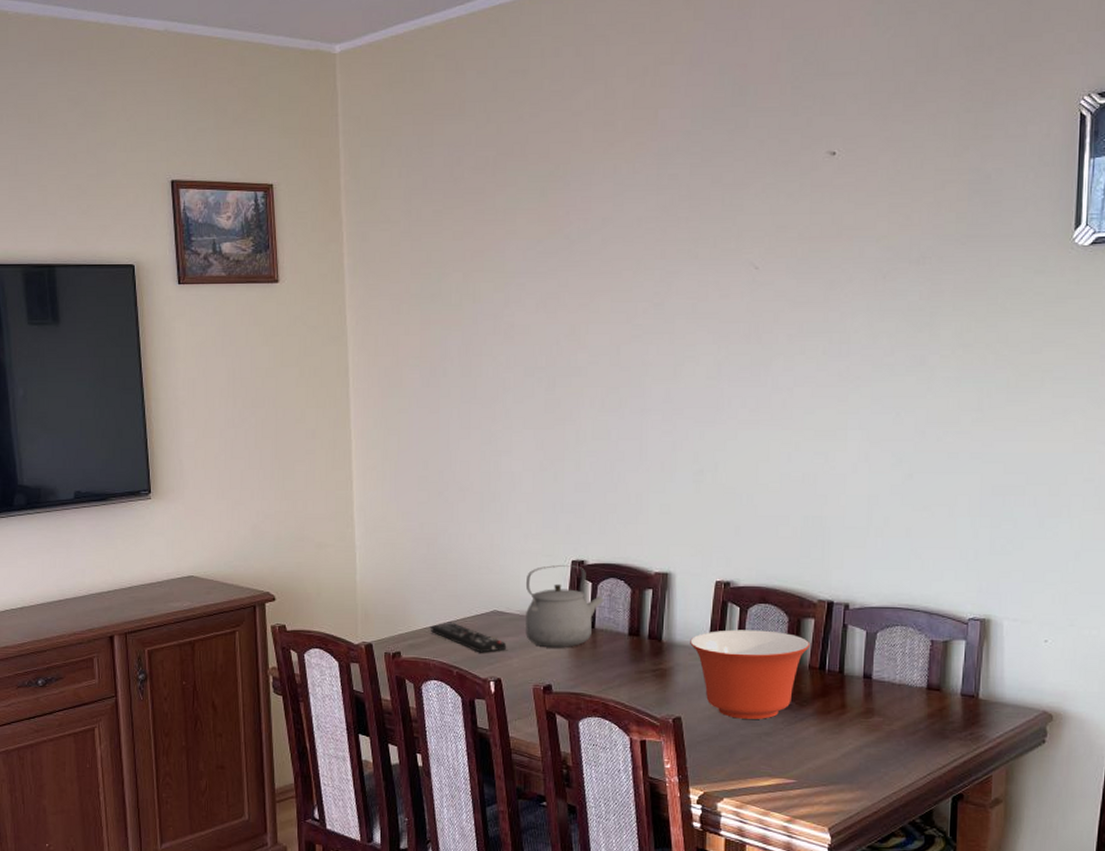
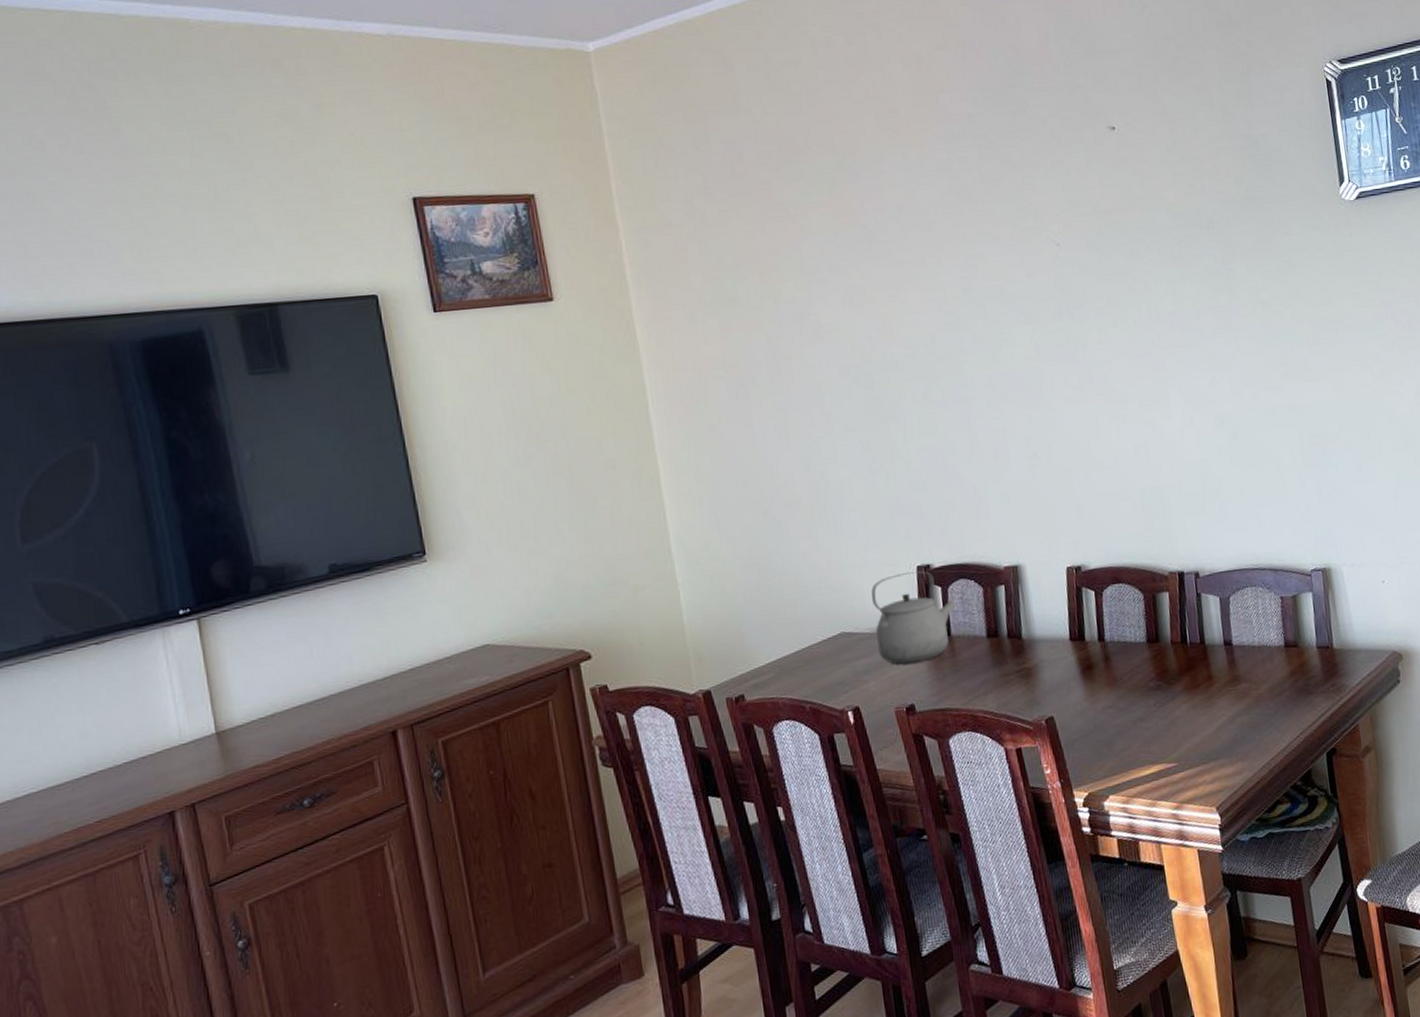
remote control: present [431,623,507,653] -> none [774,653,861,682]
mixing bowl: present [690,629,811,719] -> none [1050,610,1169,709]

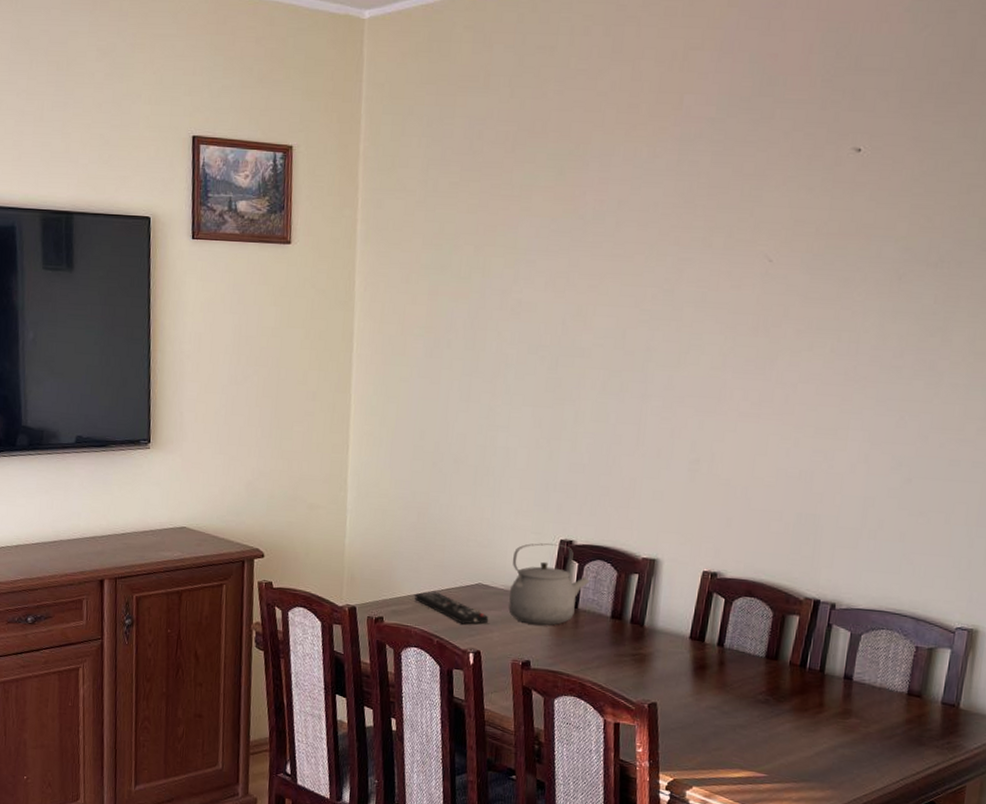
remote control: none [774,653,861,682] -> present [415,592,489,625]

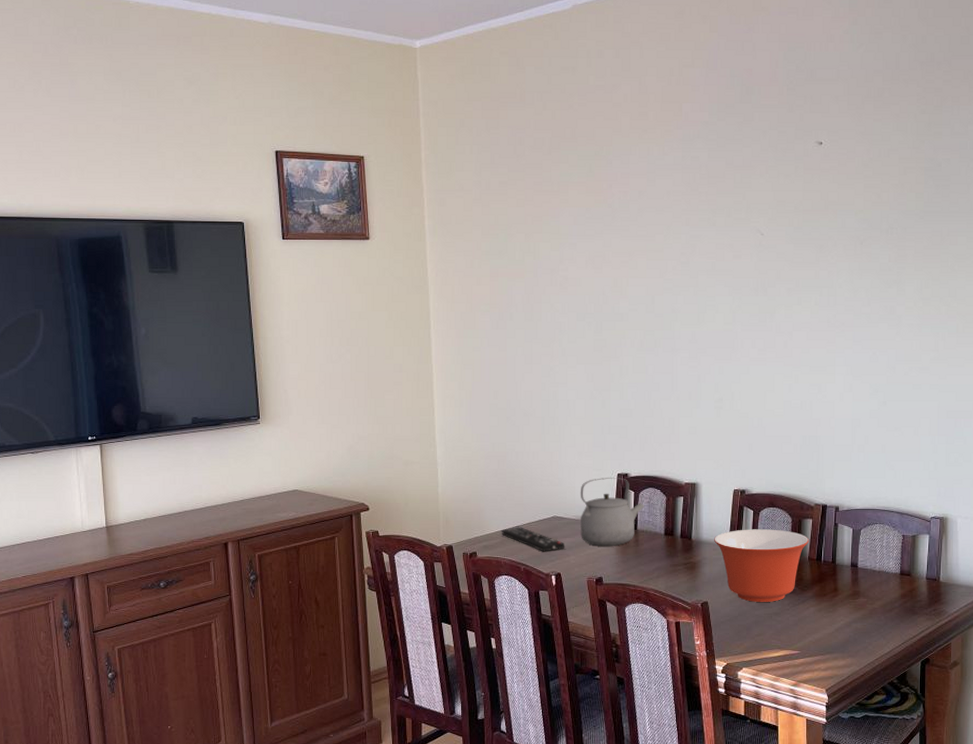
mixing bowl: none [672,620,793,712] -> present [714,529,810,602]

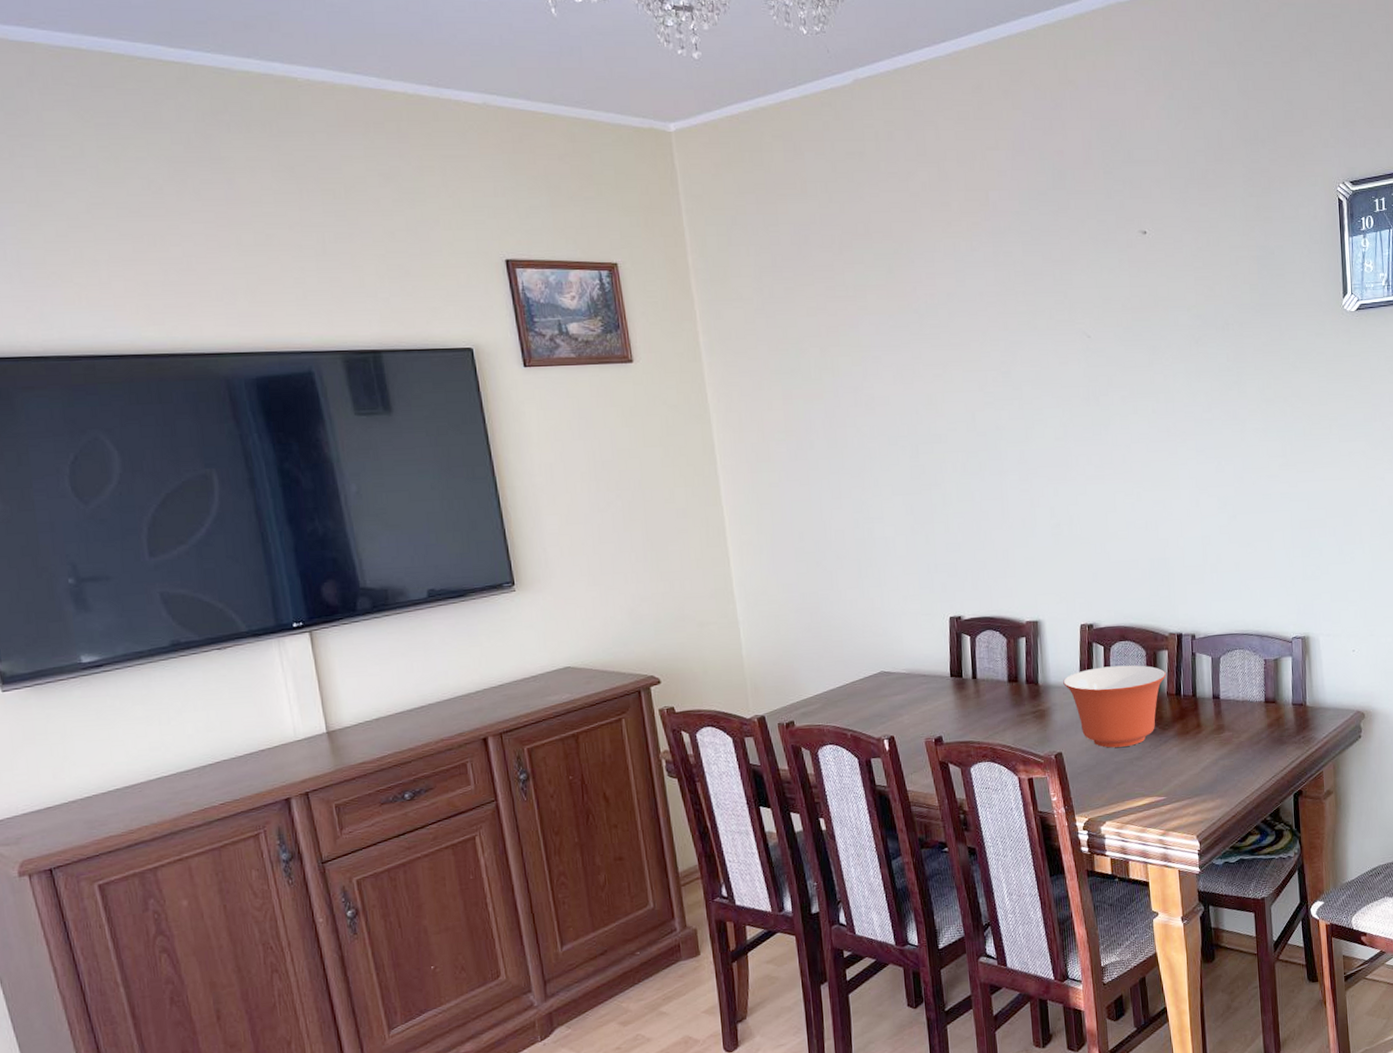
remote control: present [502,527,565,552] -> none [821,687,897,714]
tea kettle: present [580,477,644,547] -> none [908,621,983,702]

